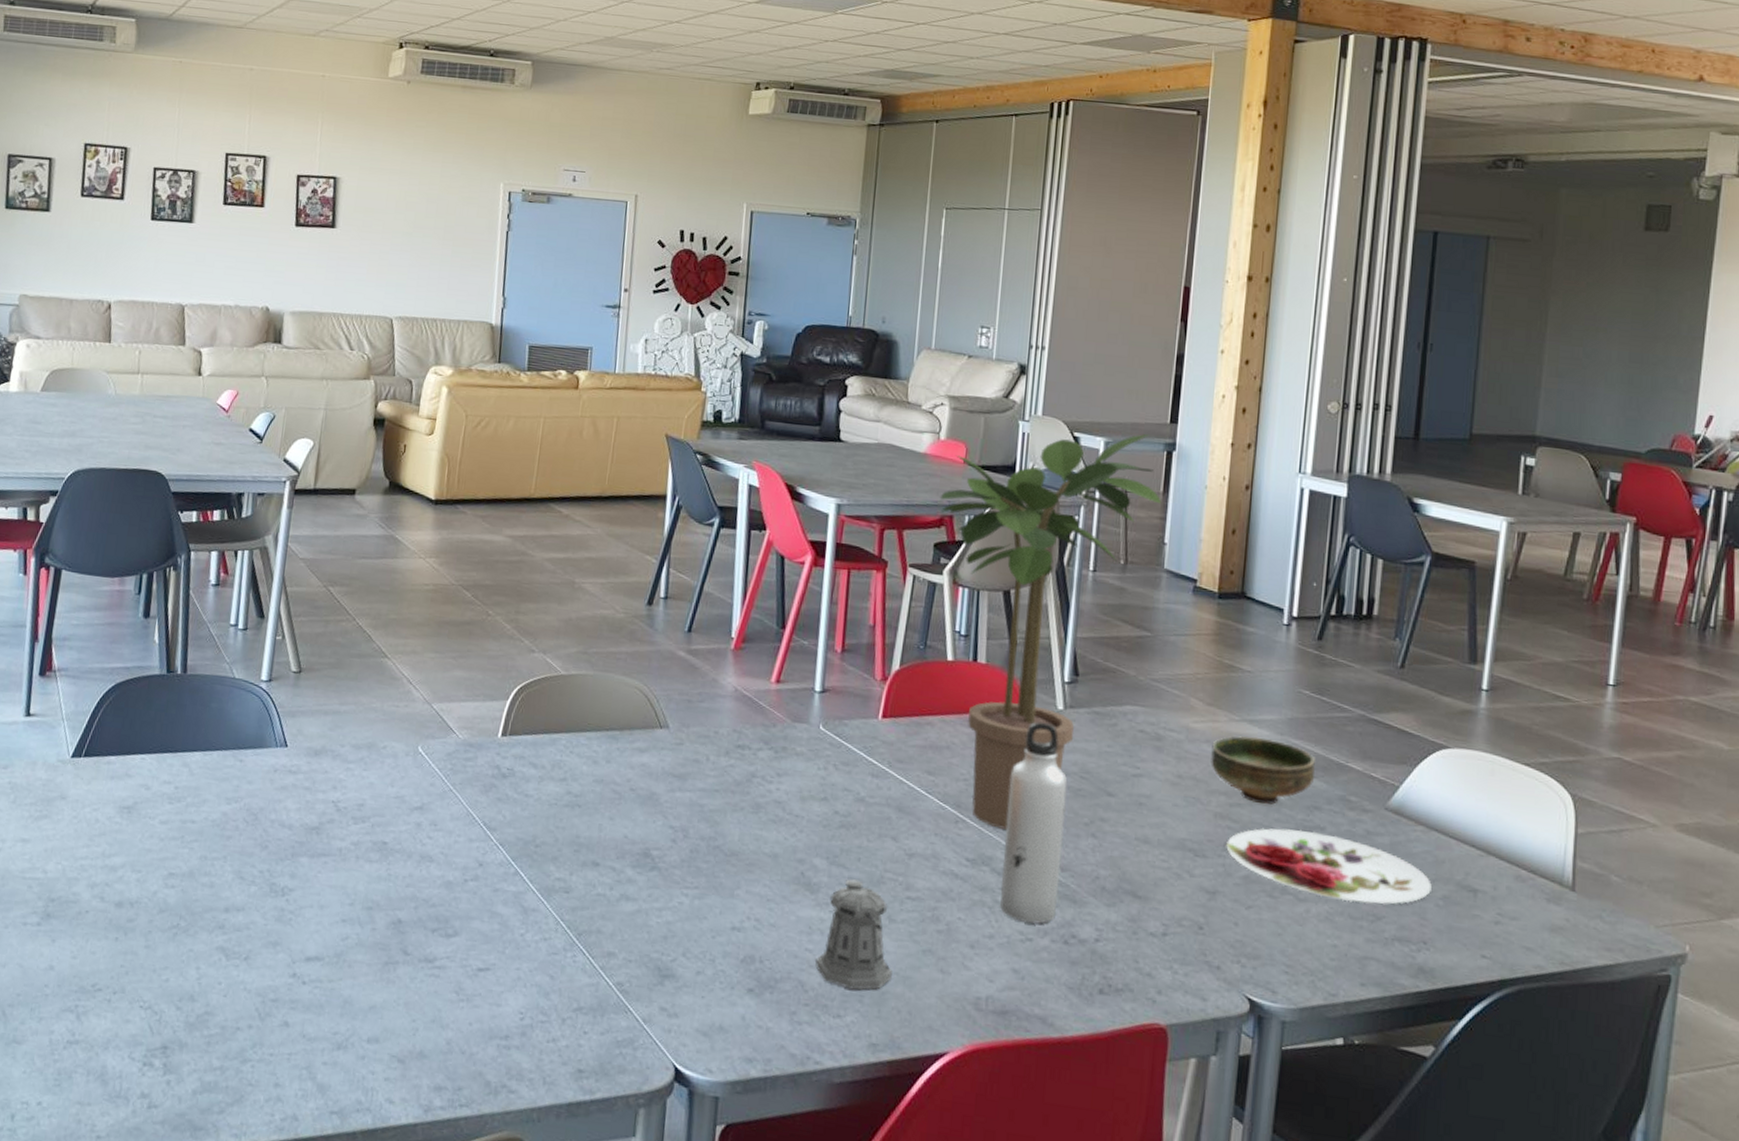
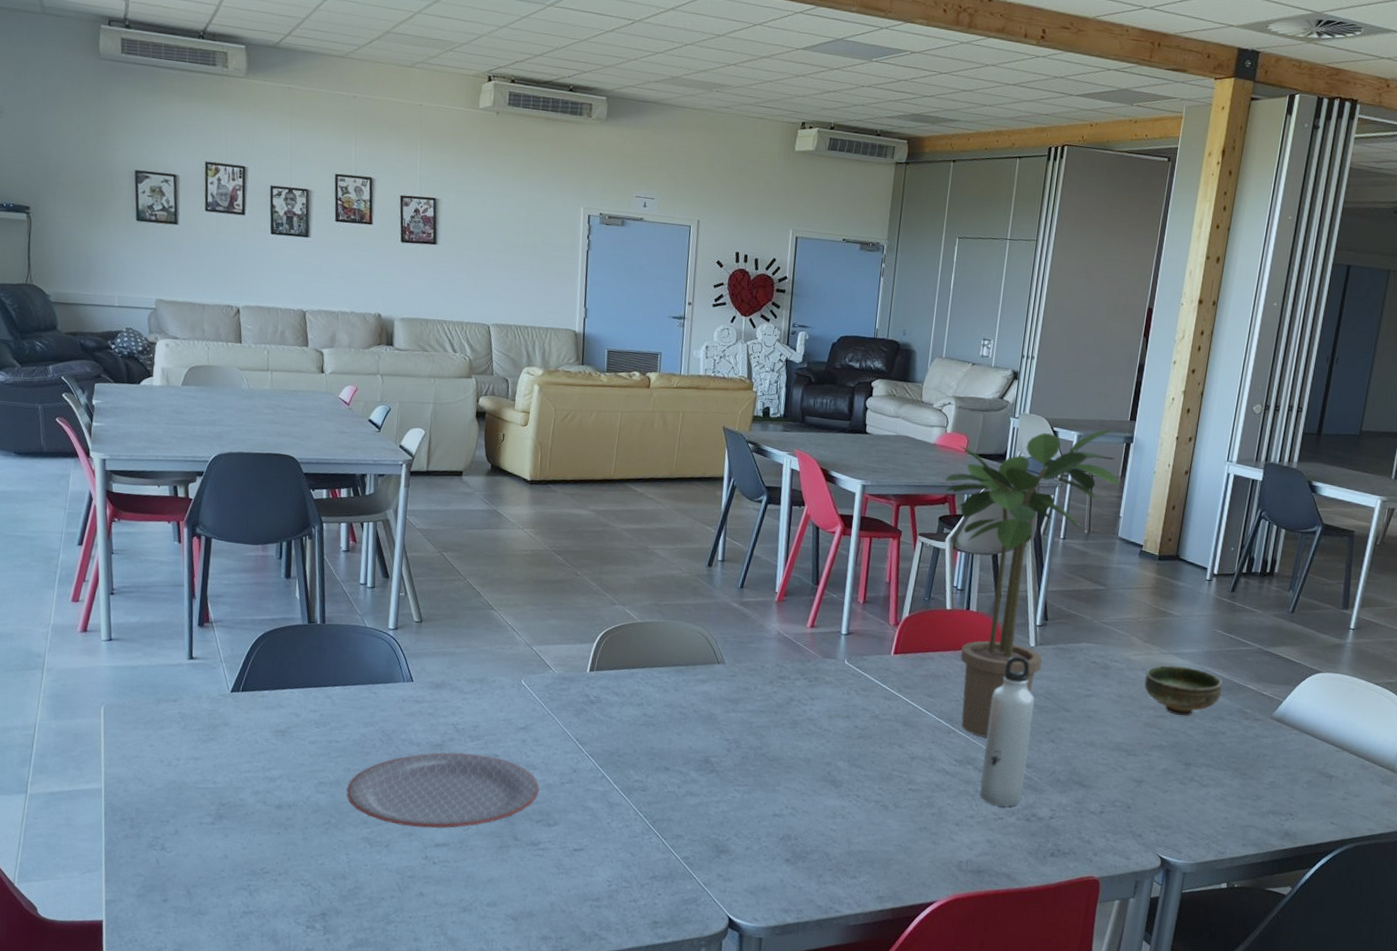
plate: none [200,838,437,937] -> present [346,752,540,828]
pepper shaker: present [815,879,892,990] -> none [837,776,896,858]
plate: present [1226,828,1432,904] -> none [1151,733,1300,787]

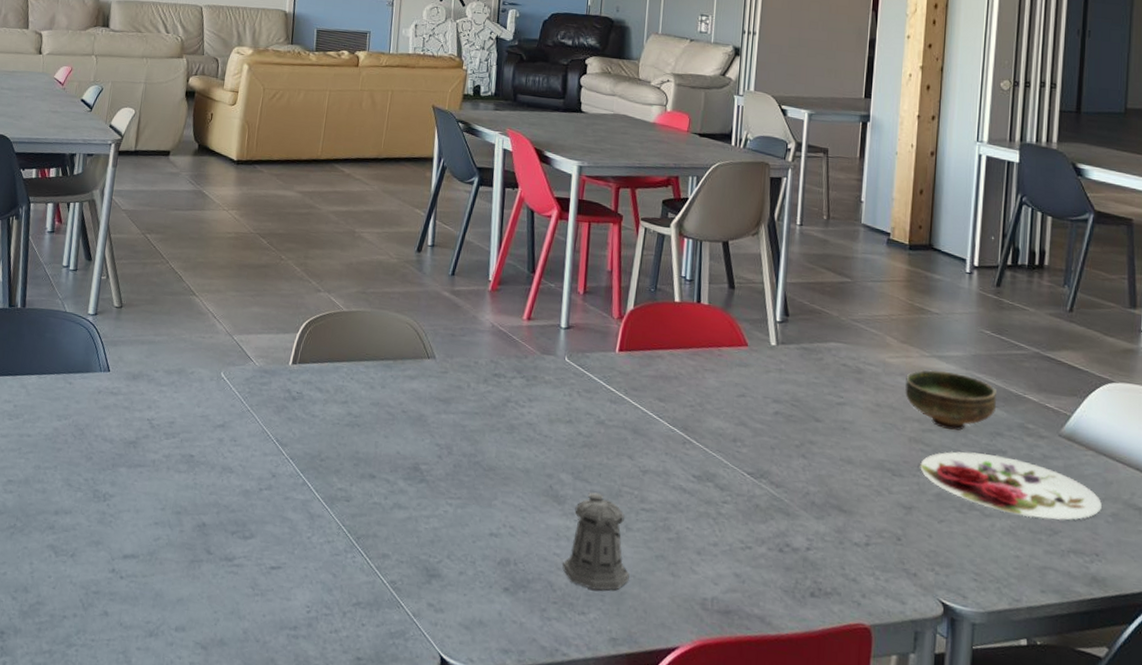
plate: present [346,752,540,828] -> none [34,451,236,537]
pepper shaker: none [837,776,896,858] -> present [562,492,630,590]
potted plant: present [945,429,1119,738] -> none [667,107,858,450]
water bottle: present [980,656,1035,807] -> none [723,356,780,534]
plate: none [1151,733,1300,787] -> present [920,451,1102,520]

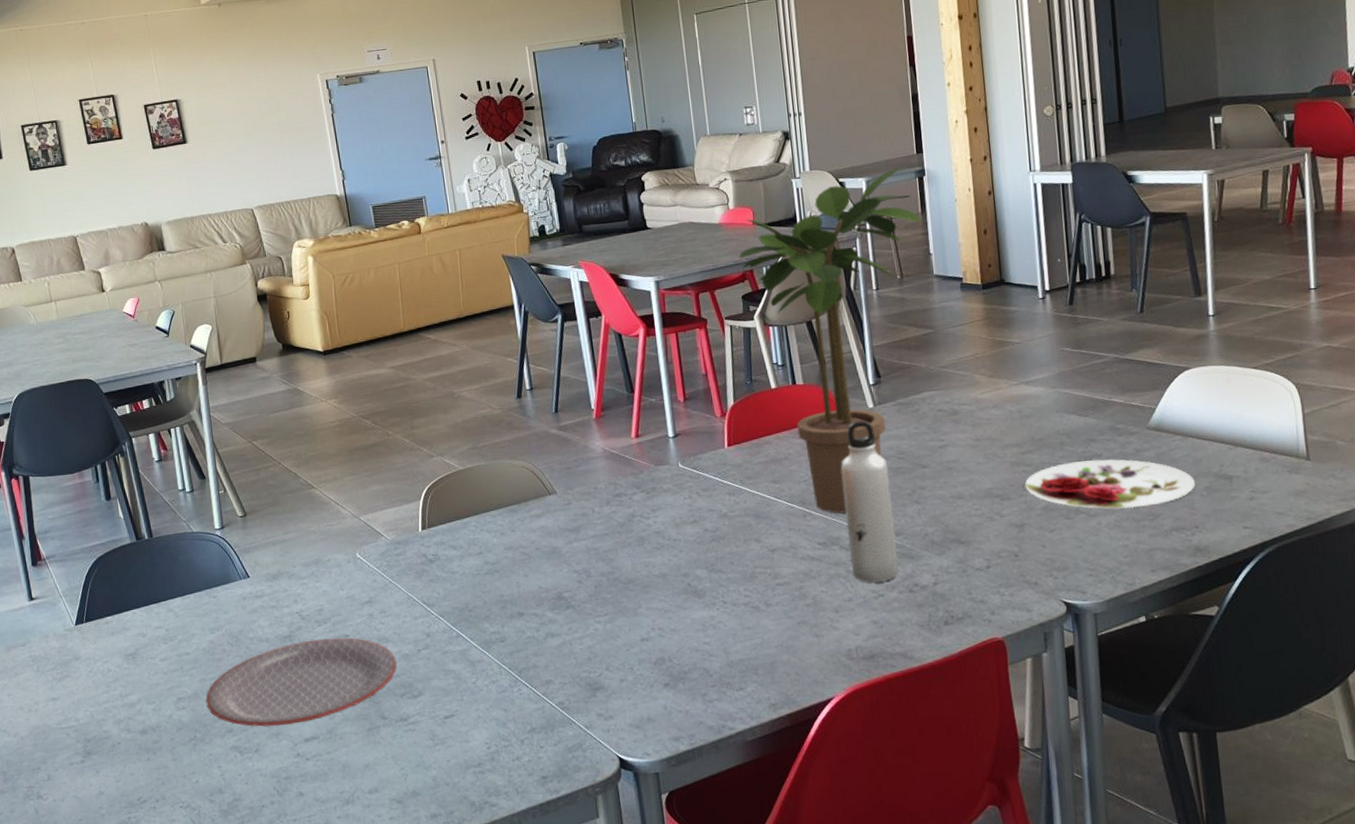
plate: none [34,451,236,537] -> present [206,638,397,727]
pepper shaker: present [562,492,630,590] -> none [714,579,777,666]
potted plant: none [667,107,858,450] -> present [739,167,921,514]
water bottle: none [723,356,780,534] -> present [840,420,899,583]
bowl: present [905,369,996,431] -> none [999,393,1086,447]

